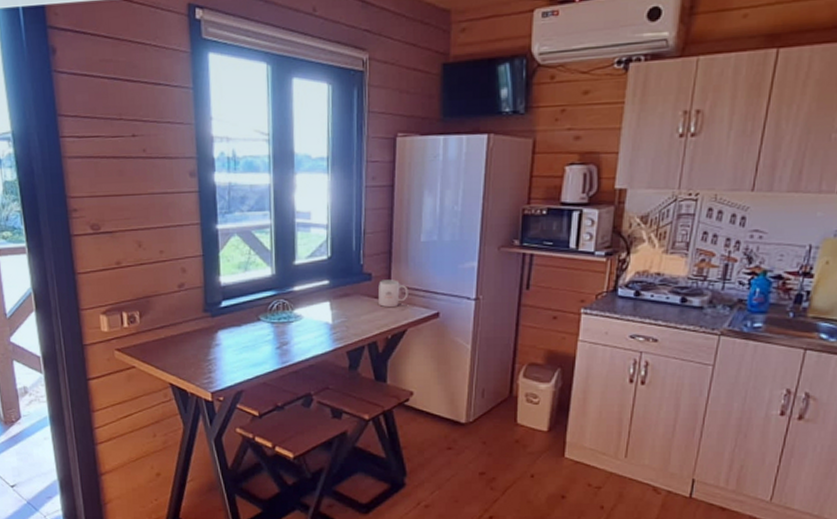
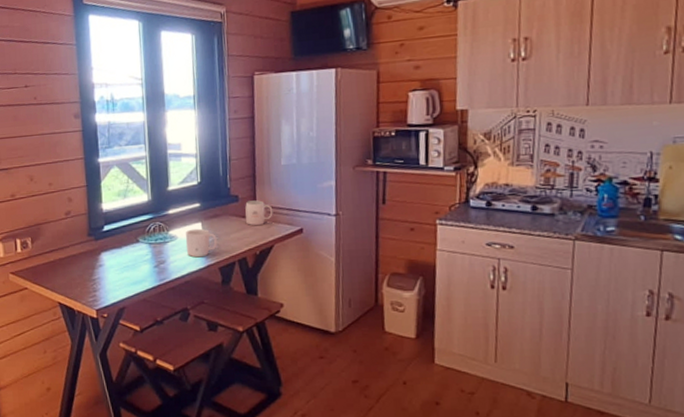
mug: none [311,308,346,340] -> present [185,228,217,258]

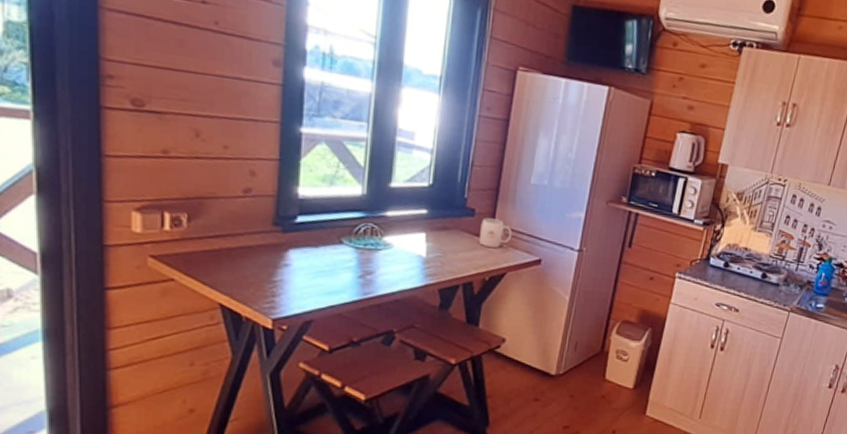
mug: present [185,228,217,258] -> none [402,239,442,275]

